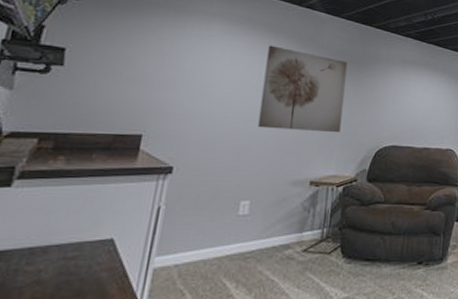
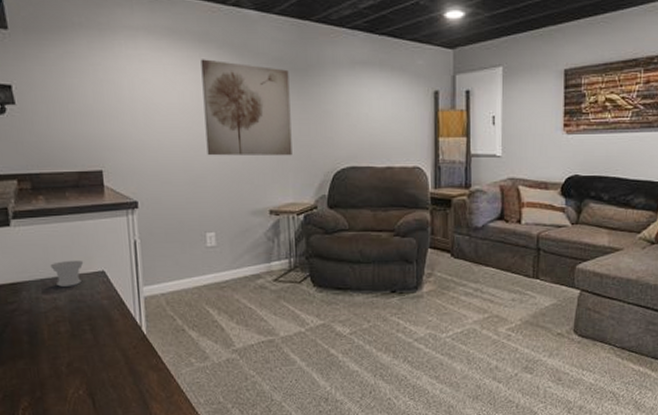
cup: none [47,226,91,256] -> present [50,260,84,287]

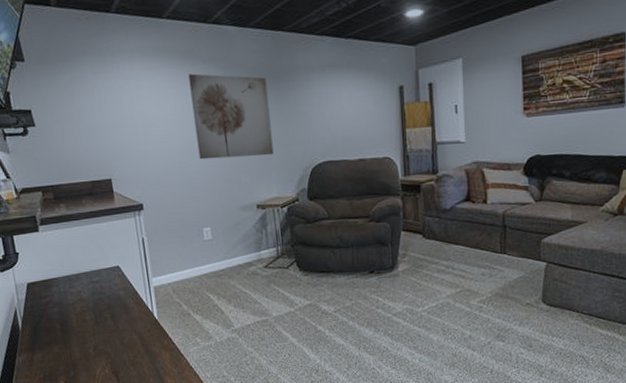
cup: present [50,260,84,287] -> none [74,257,102,281]

